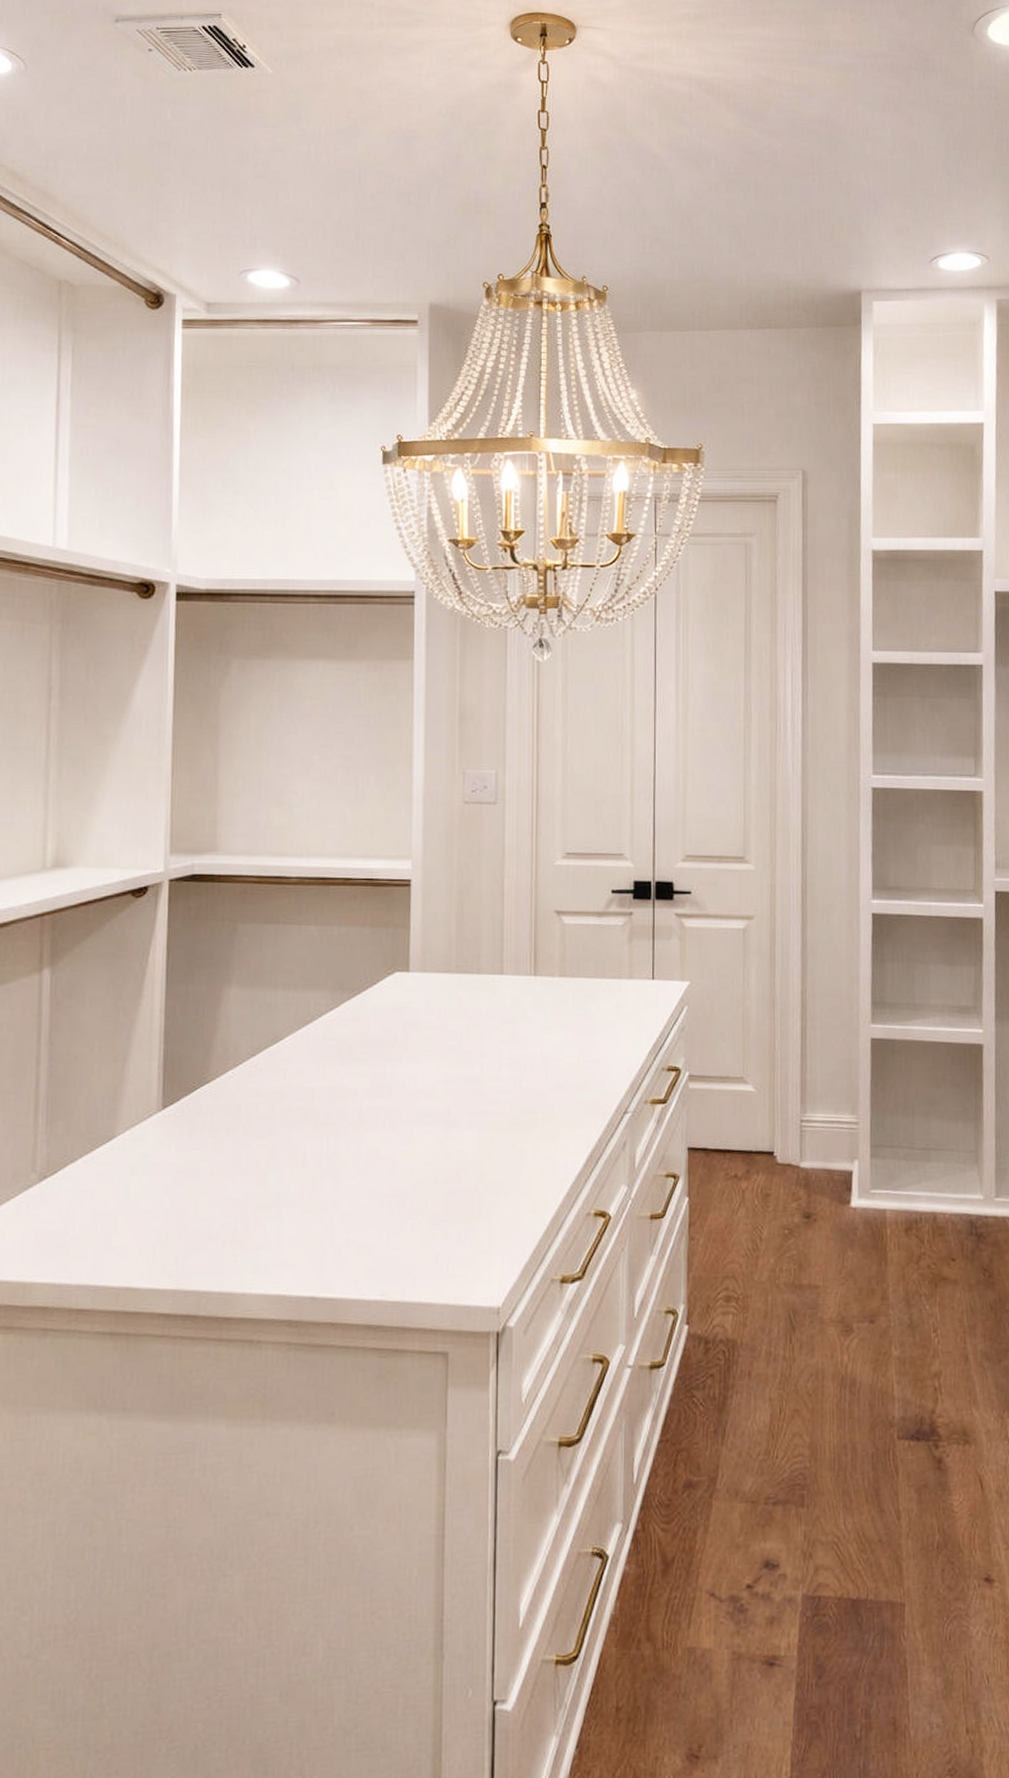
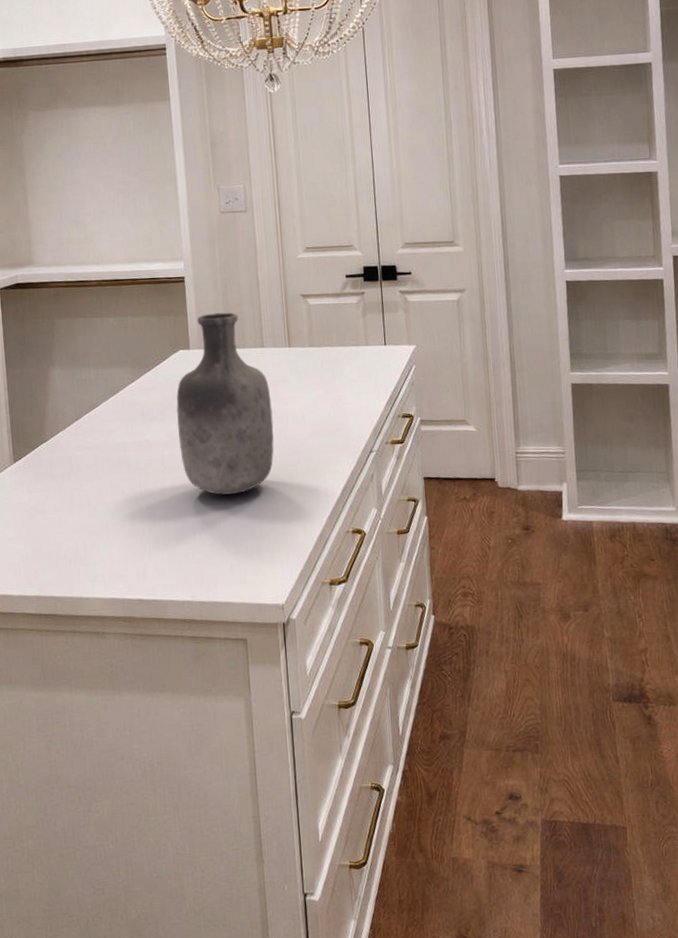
vase: none [383,927,507,1161] -> present [176,312,274,495]

